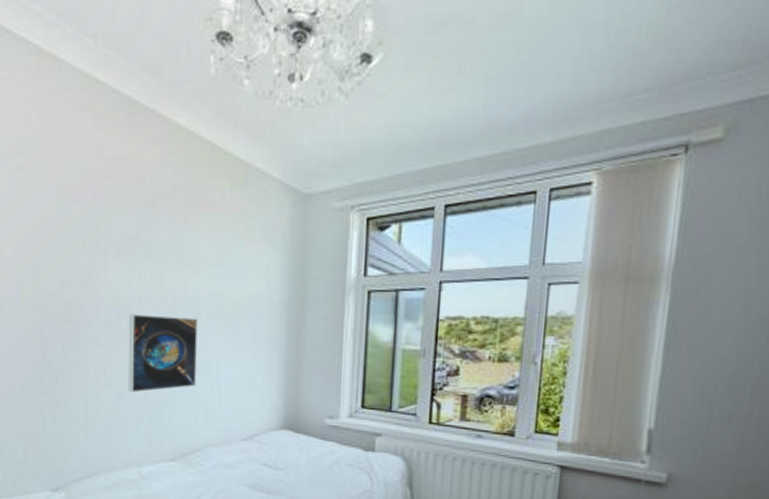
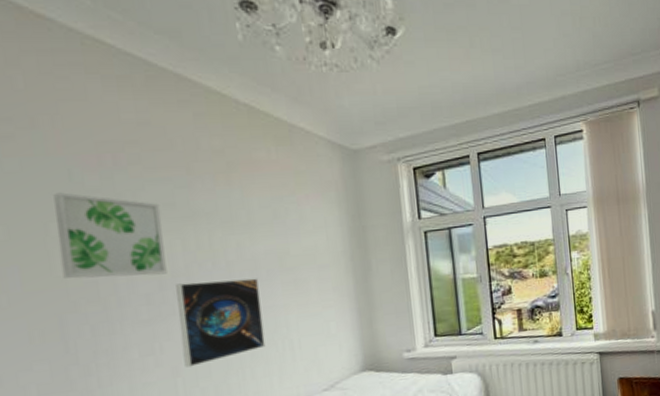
wall art: none [47,220,125,303] -> present [53,192,167,279]

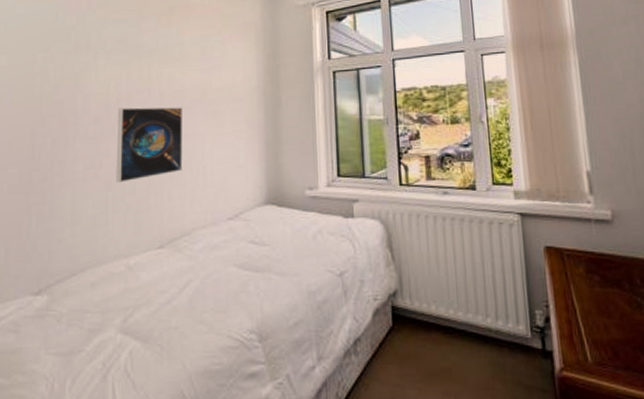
wall art: present [53,192,167,279] -> none [40,29,115,100]

